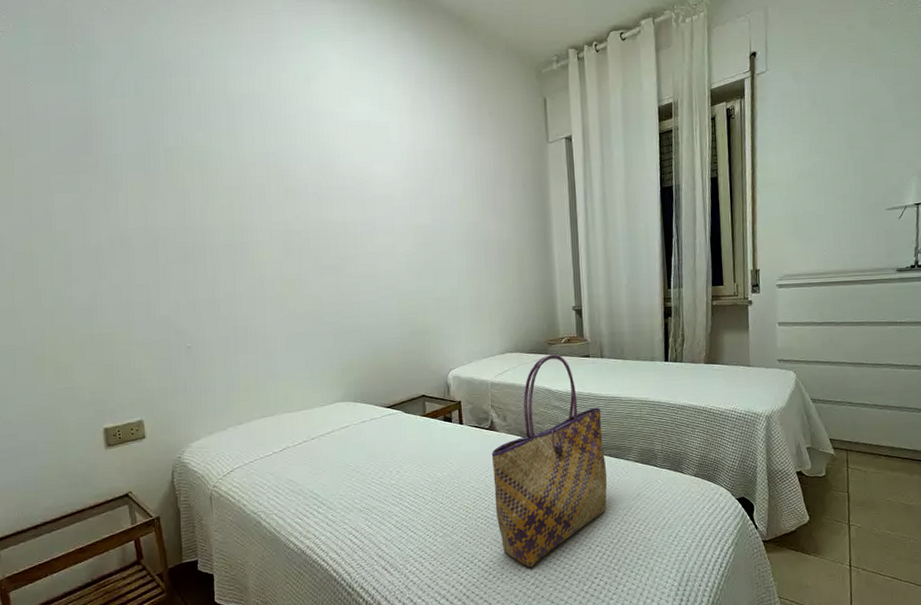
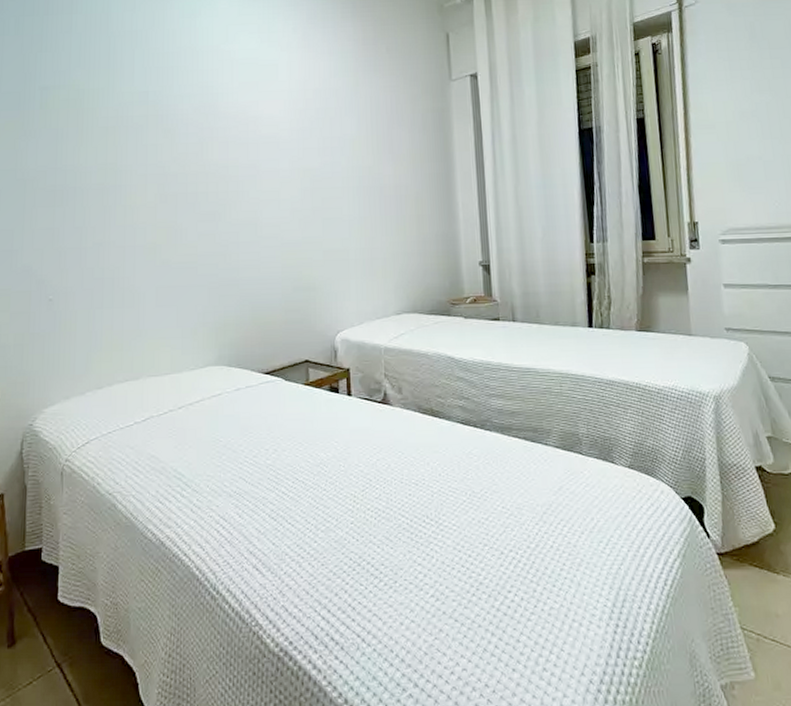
tote bag: present [491,353,607,567] -> none [384,315,522,574]

